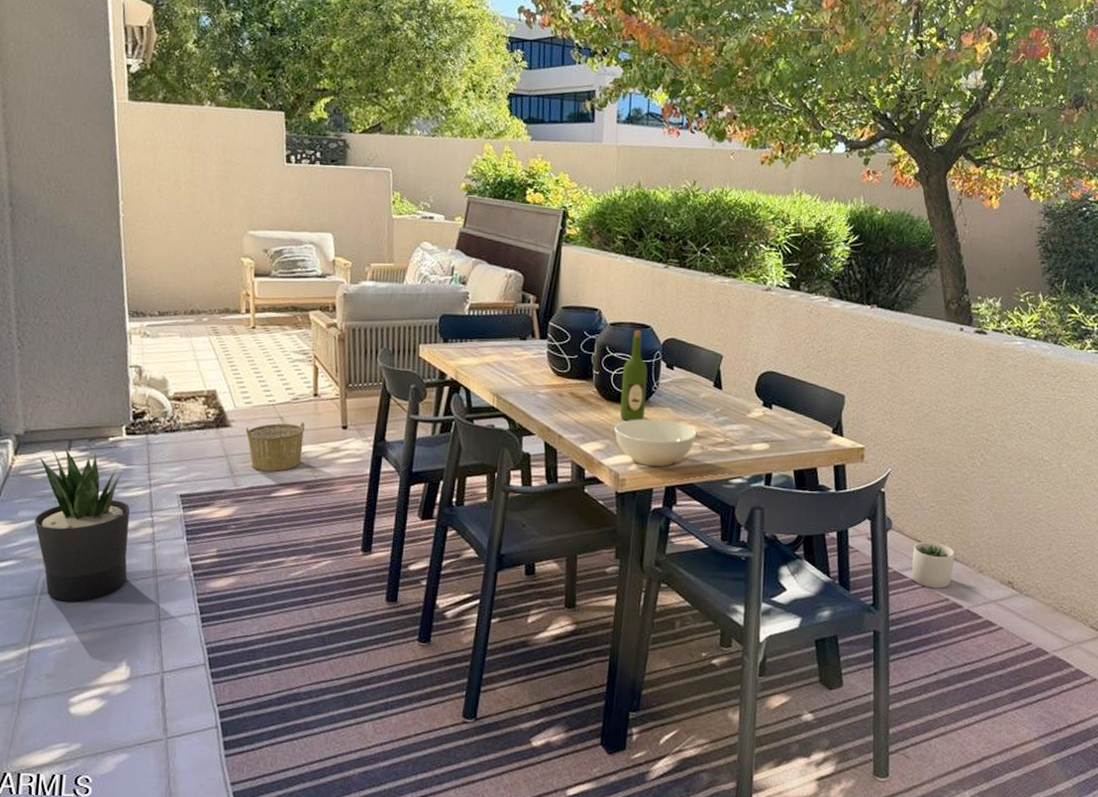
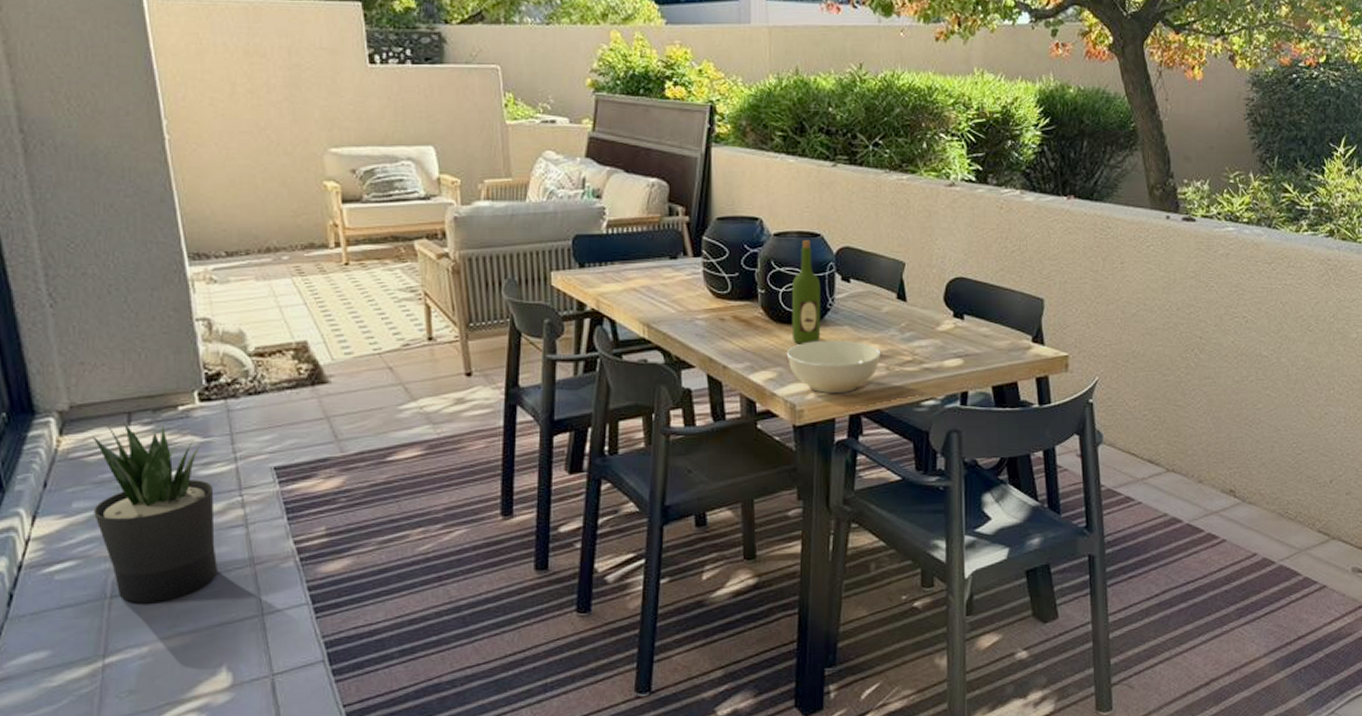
basket: present [245,422,305,472] -> none [348,372,421,433]
planter: present [912,541,955,589] -> none [1127,453,1172,504]

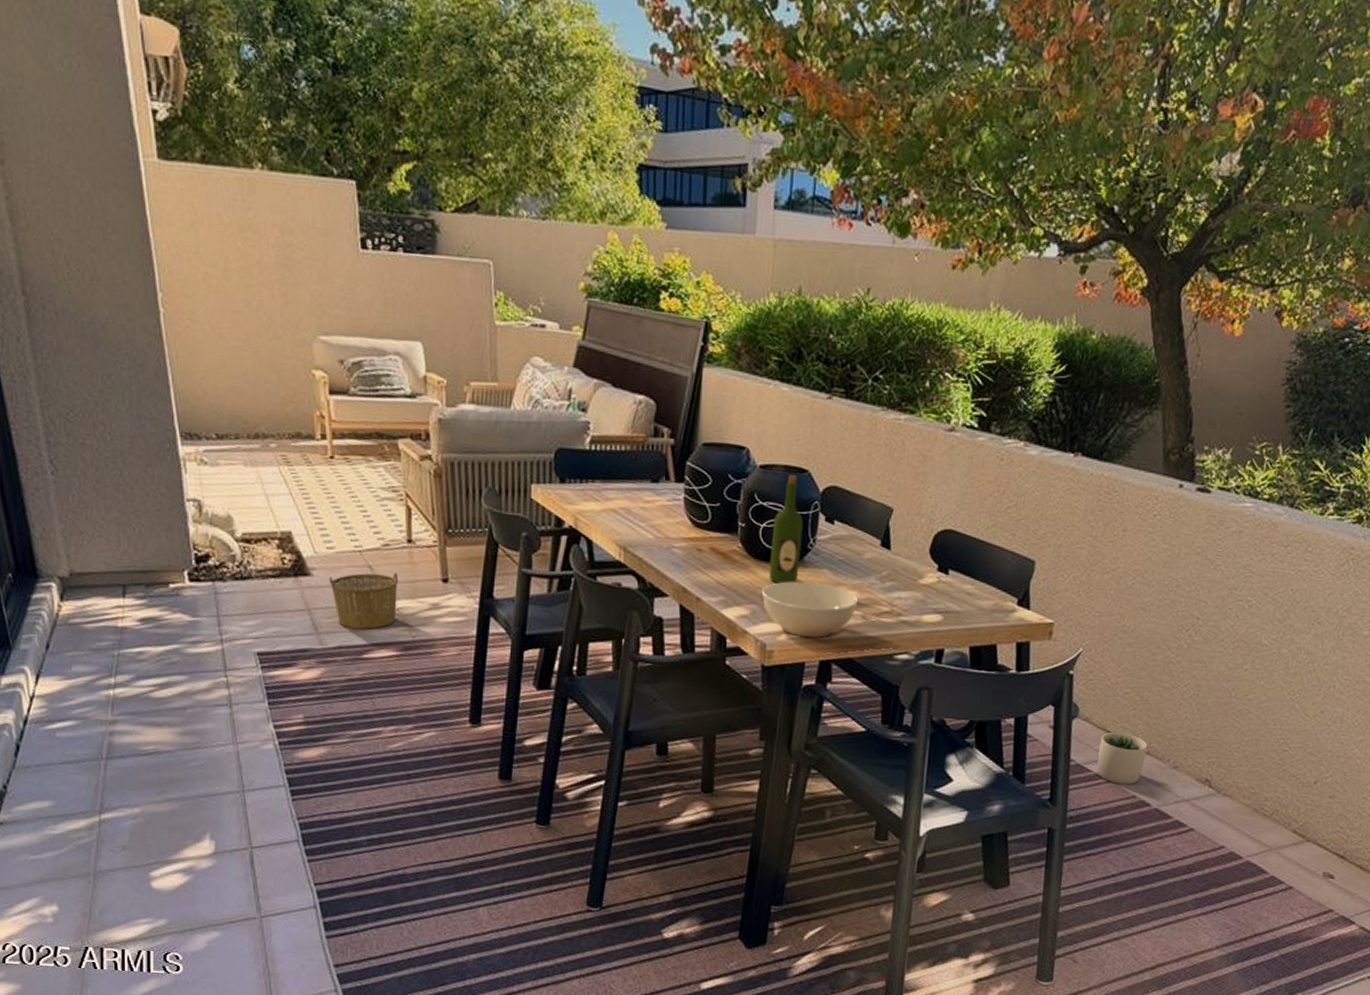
planter: present [92,420,219,603] -> none [90,590,204,768]
basket: none [348,372,421,433] -> present [329,573,399,630]
planter: none [1127,453,1172,504] -> present [1096,732,1148,785]

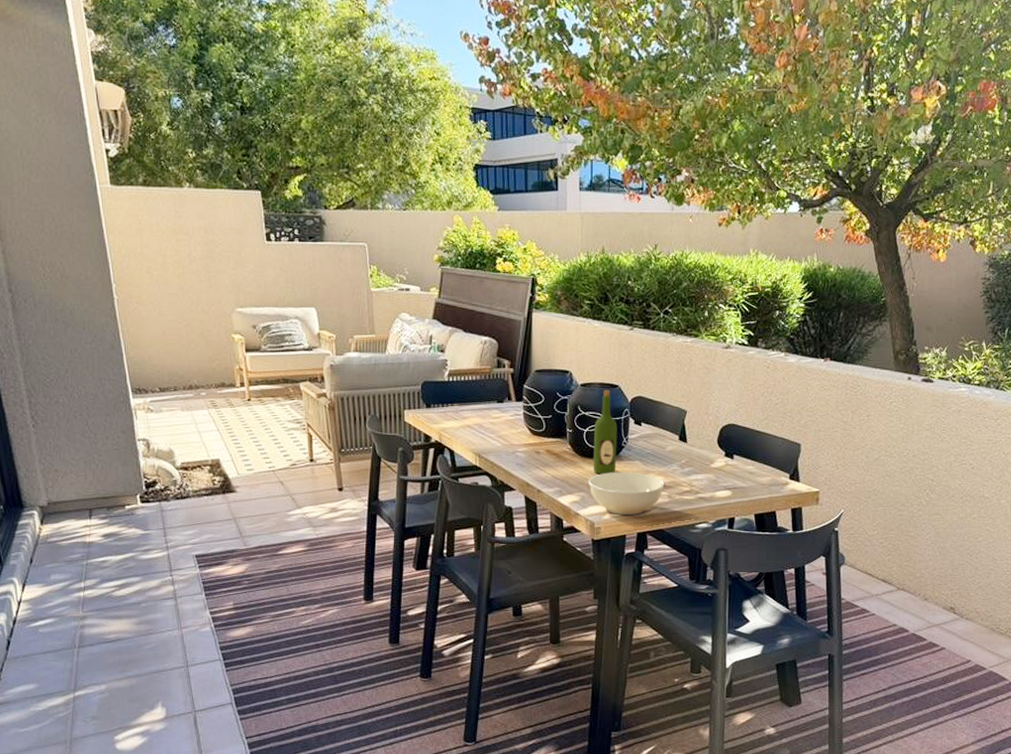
basket: present [329,573,399,630] -> none [250,486,305,532]
planter: present [1096,732,1148,785] -> none [863,574,902,616]

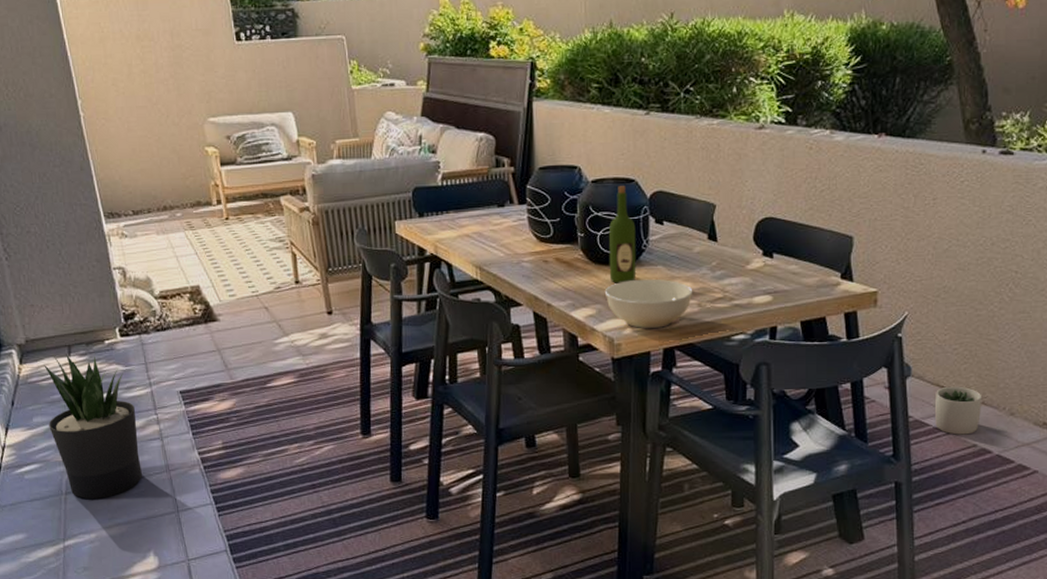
planter: none [64,514,156,652] -> present [44,352,143,499]
planter: none [863,574,902,616] -> present [935,386,982,435]

